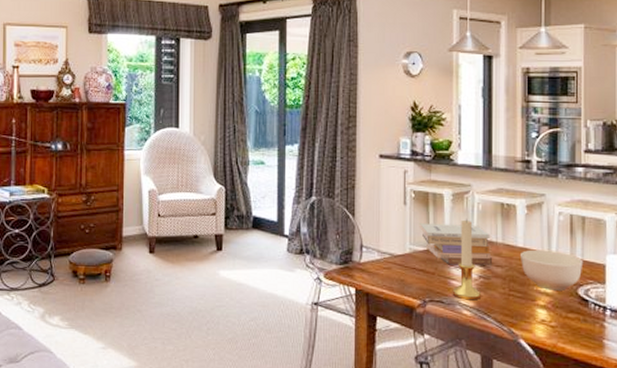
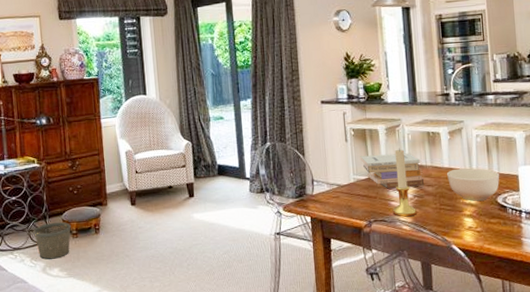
basket: none [34,263,78,306] -> present [33,222,71,260]

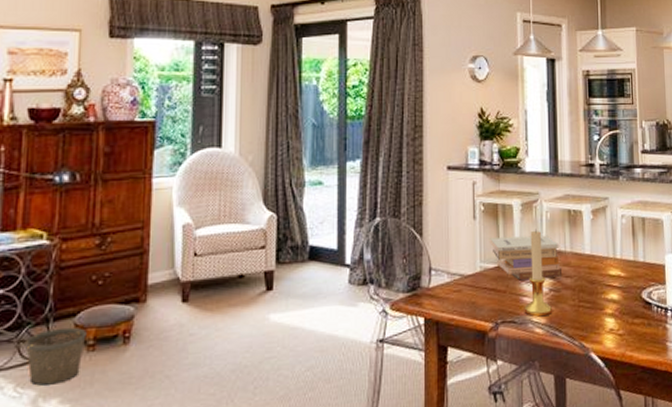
bowl: present [446,168,500,201] -> none [587,255,646,297]

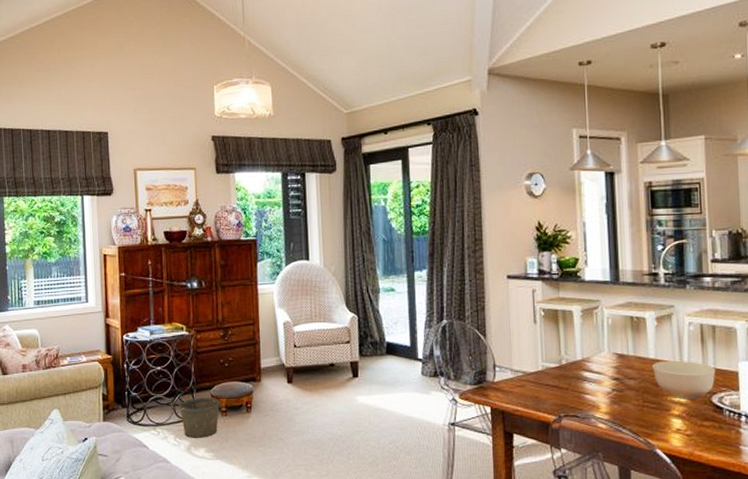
books: present [489,235,561,281] -> none [550,339,624,380]
candle holder: present [524,228,553,317] -> none [586,333,616,413]
bowl: none [587,255,646,297] -> present [651,360,716,399]

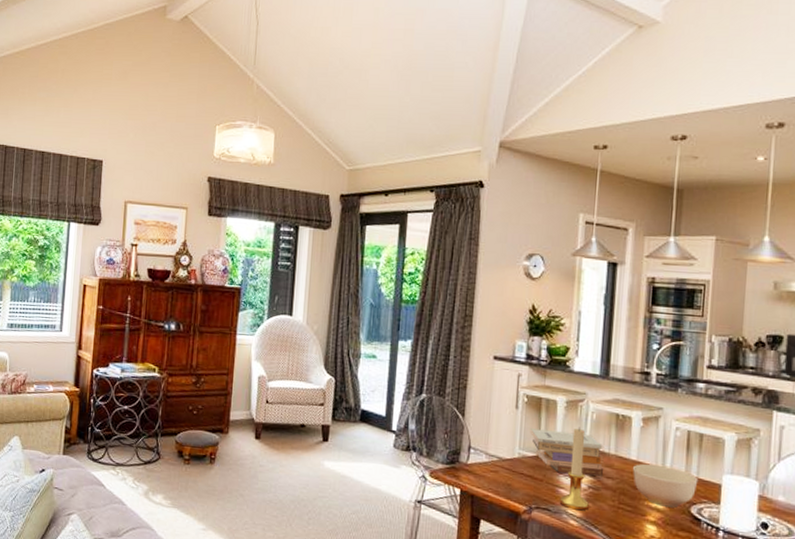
basket: present [178,397,220,438] -> none [140,442,184,484]
books: none [550,339,624,380] -> present [529,429,603,476]
candle holder: none [586,333,616,413] -> present [559,427,590,511]

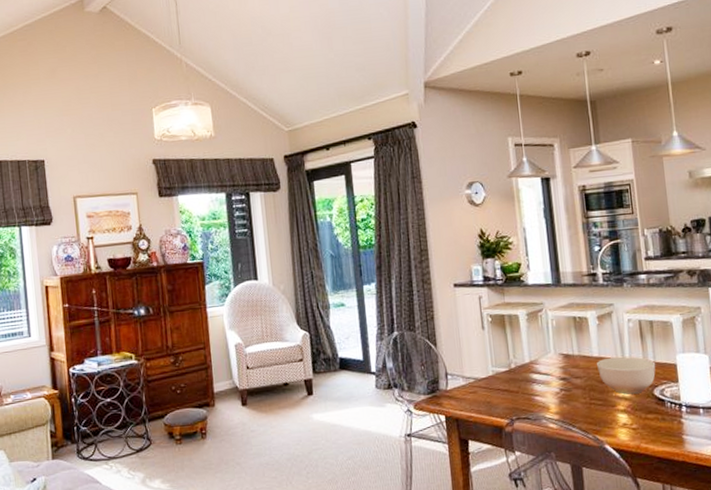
books: present [529,429,603,476] -> none [498,341,571,382]
candle holder: present [559,427,590,511] -> none [536,335,565,414]

